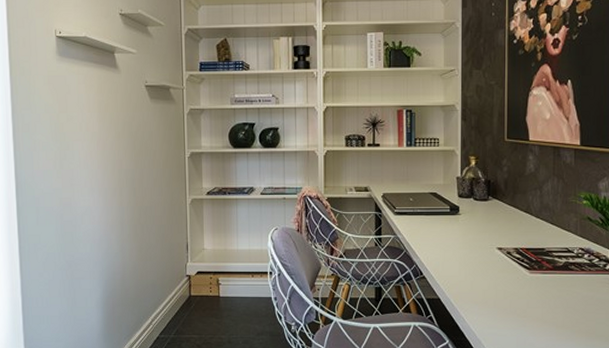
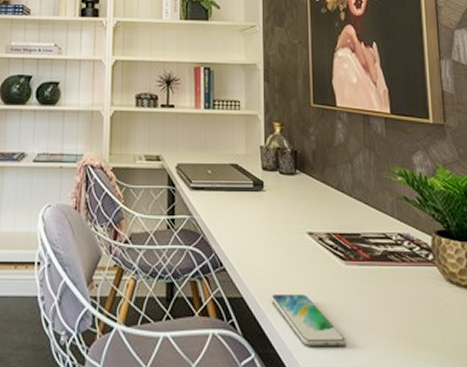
smartphone: none [463,297,528,335] -> present [271,295,347,346]

